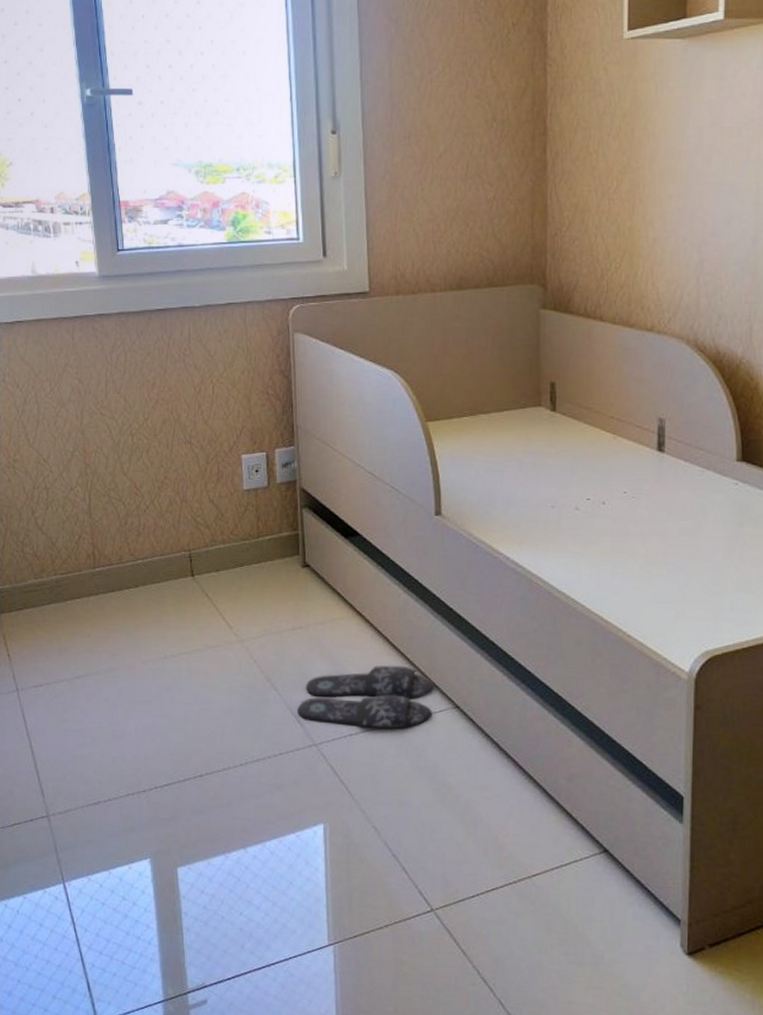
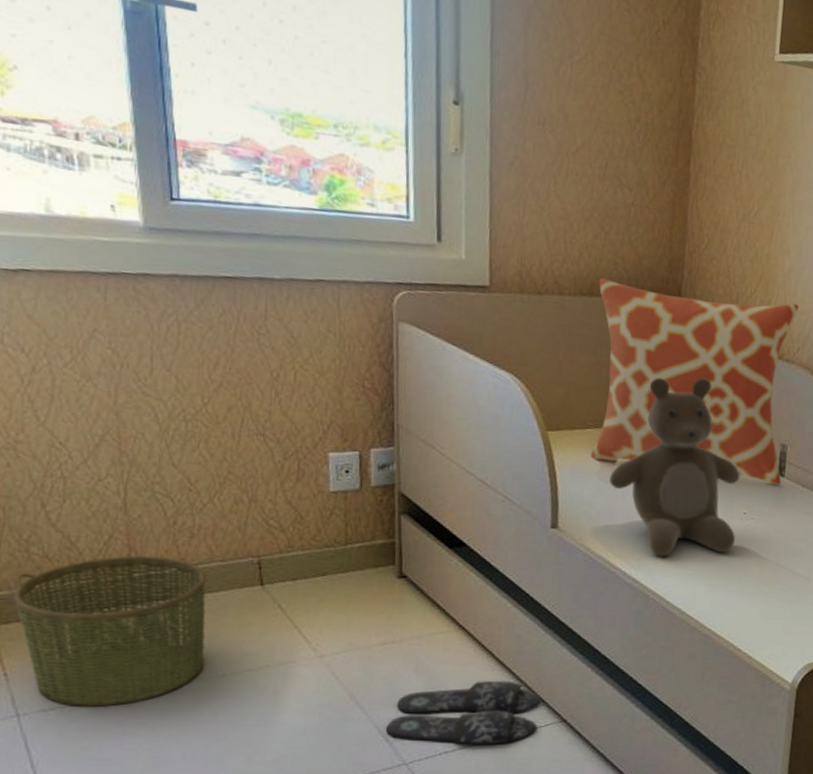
basket: none [14,553,151,684] -> present [13,556,207,707]
pillow: none [467,271,667,461] -> present [590,278,799,485]
teddy bear: none [488,358,618,540] -> present [609,378,740,557]

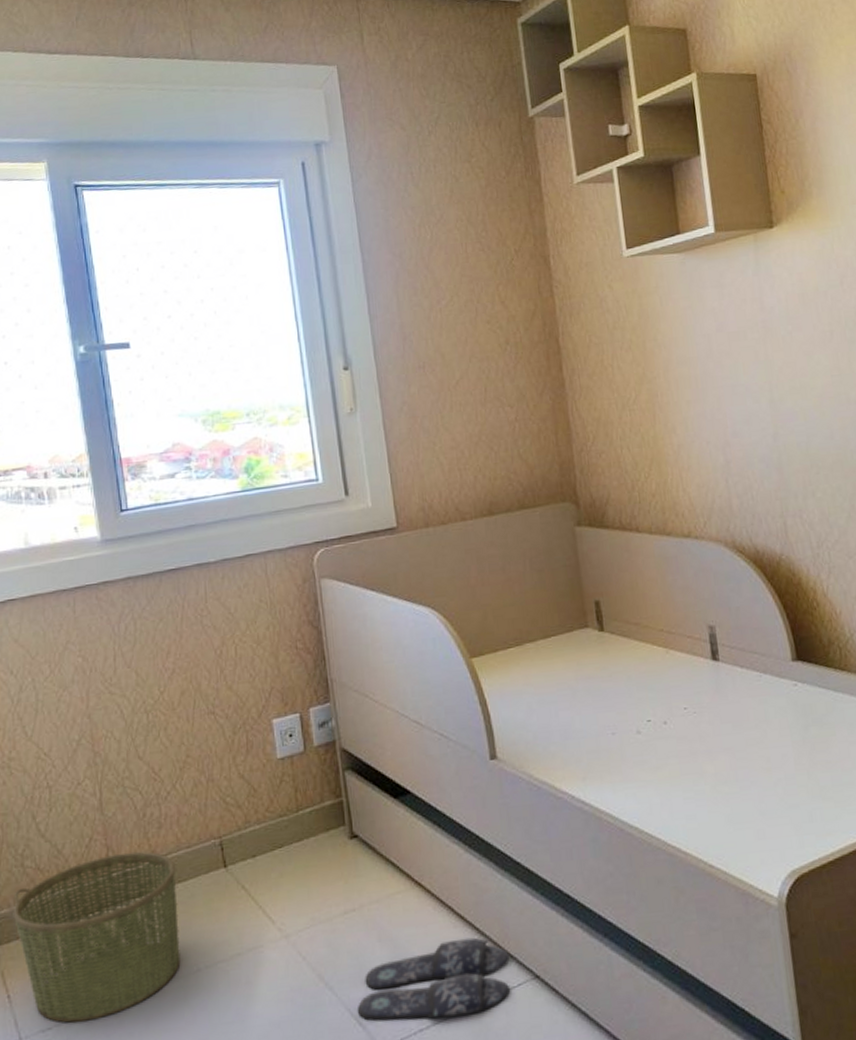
pillow: present [590,278,799,485] -> none [497,478,718,679]
teddy bear: present [609,378,740,557] -> none [540,573,682,772]

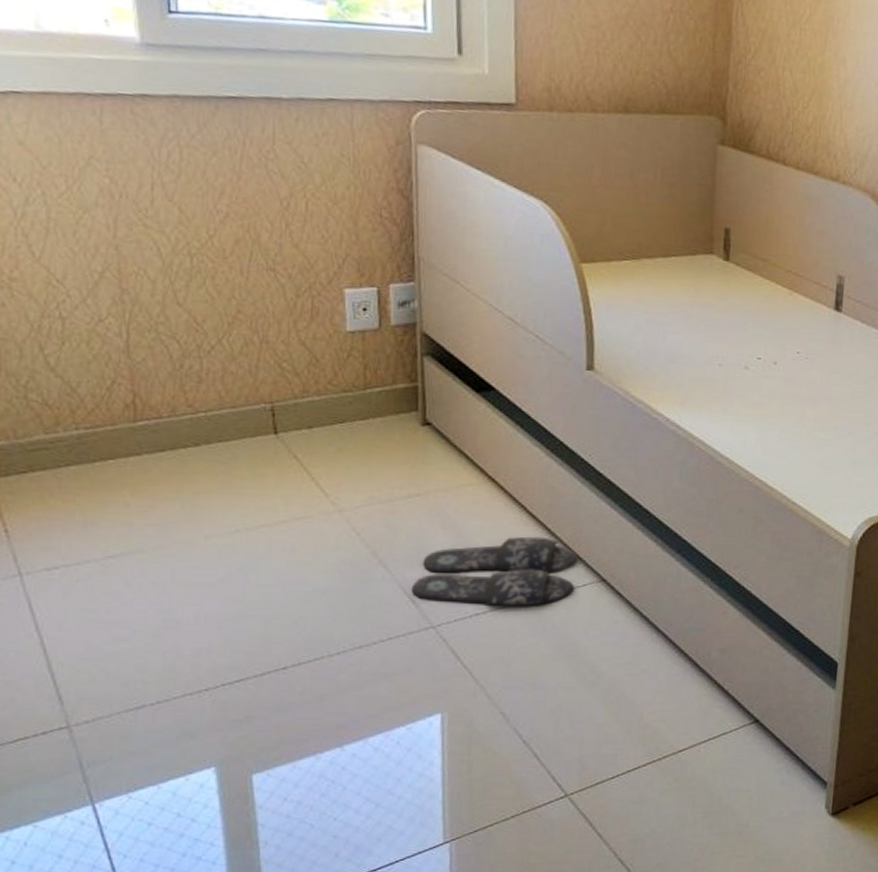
basket: present [13,852,181,1023] -> none [12,402,217,565]

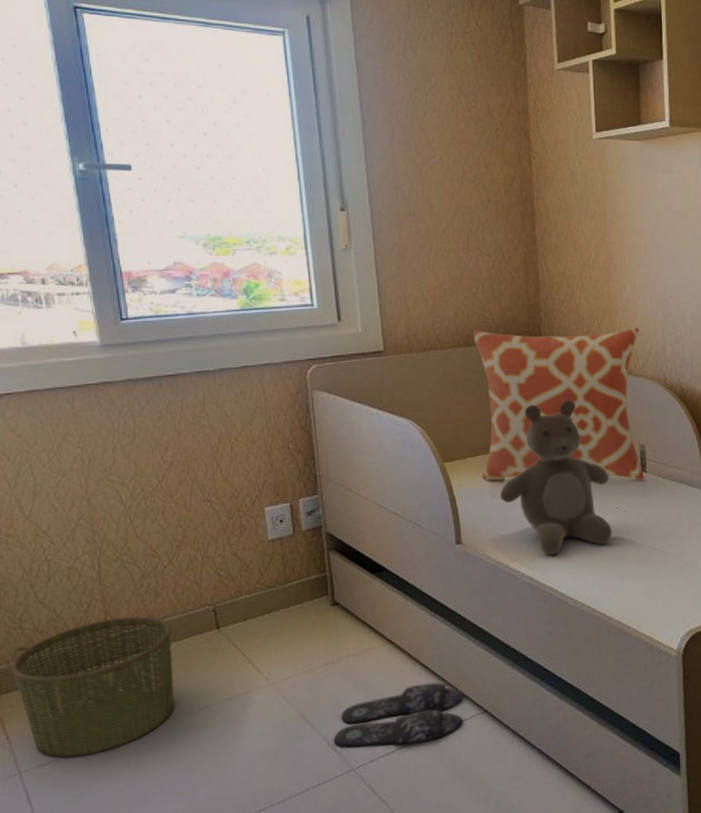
basket: none [12,402,217,565] -> present [11,616,175,758]
pillow: none [628,93,856,321] -> present [473,328,645,481]
teddy bear: none [650,203,793,401] -> present [500,400,613,556]

